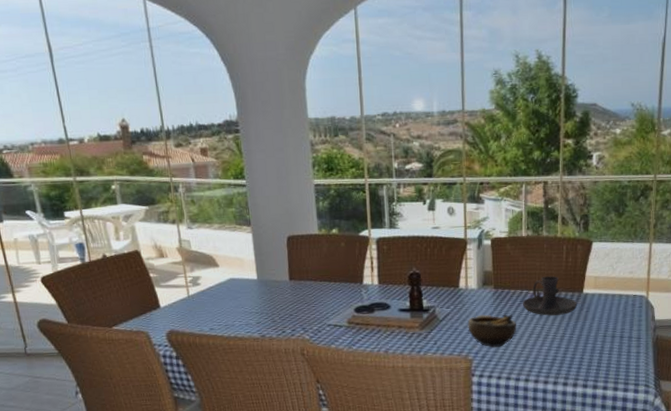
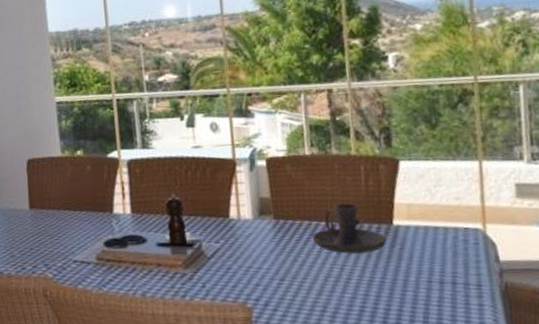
bowl: present [467,314,517,348] -> none [243,250,308,293]

